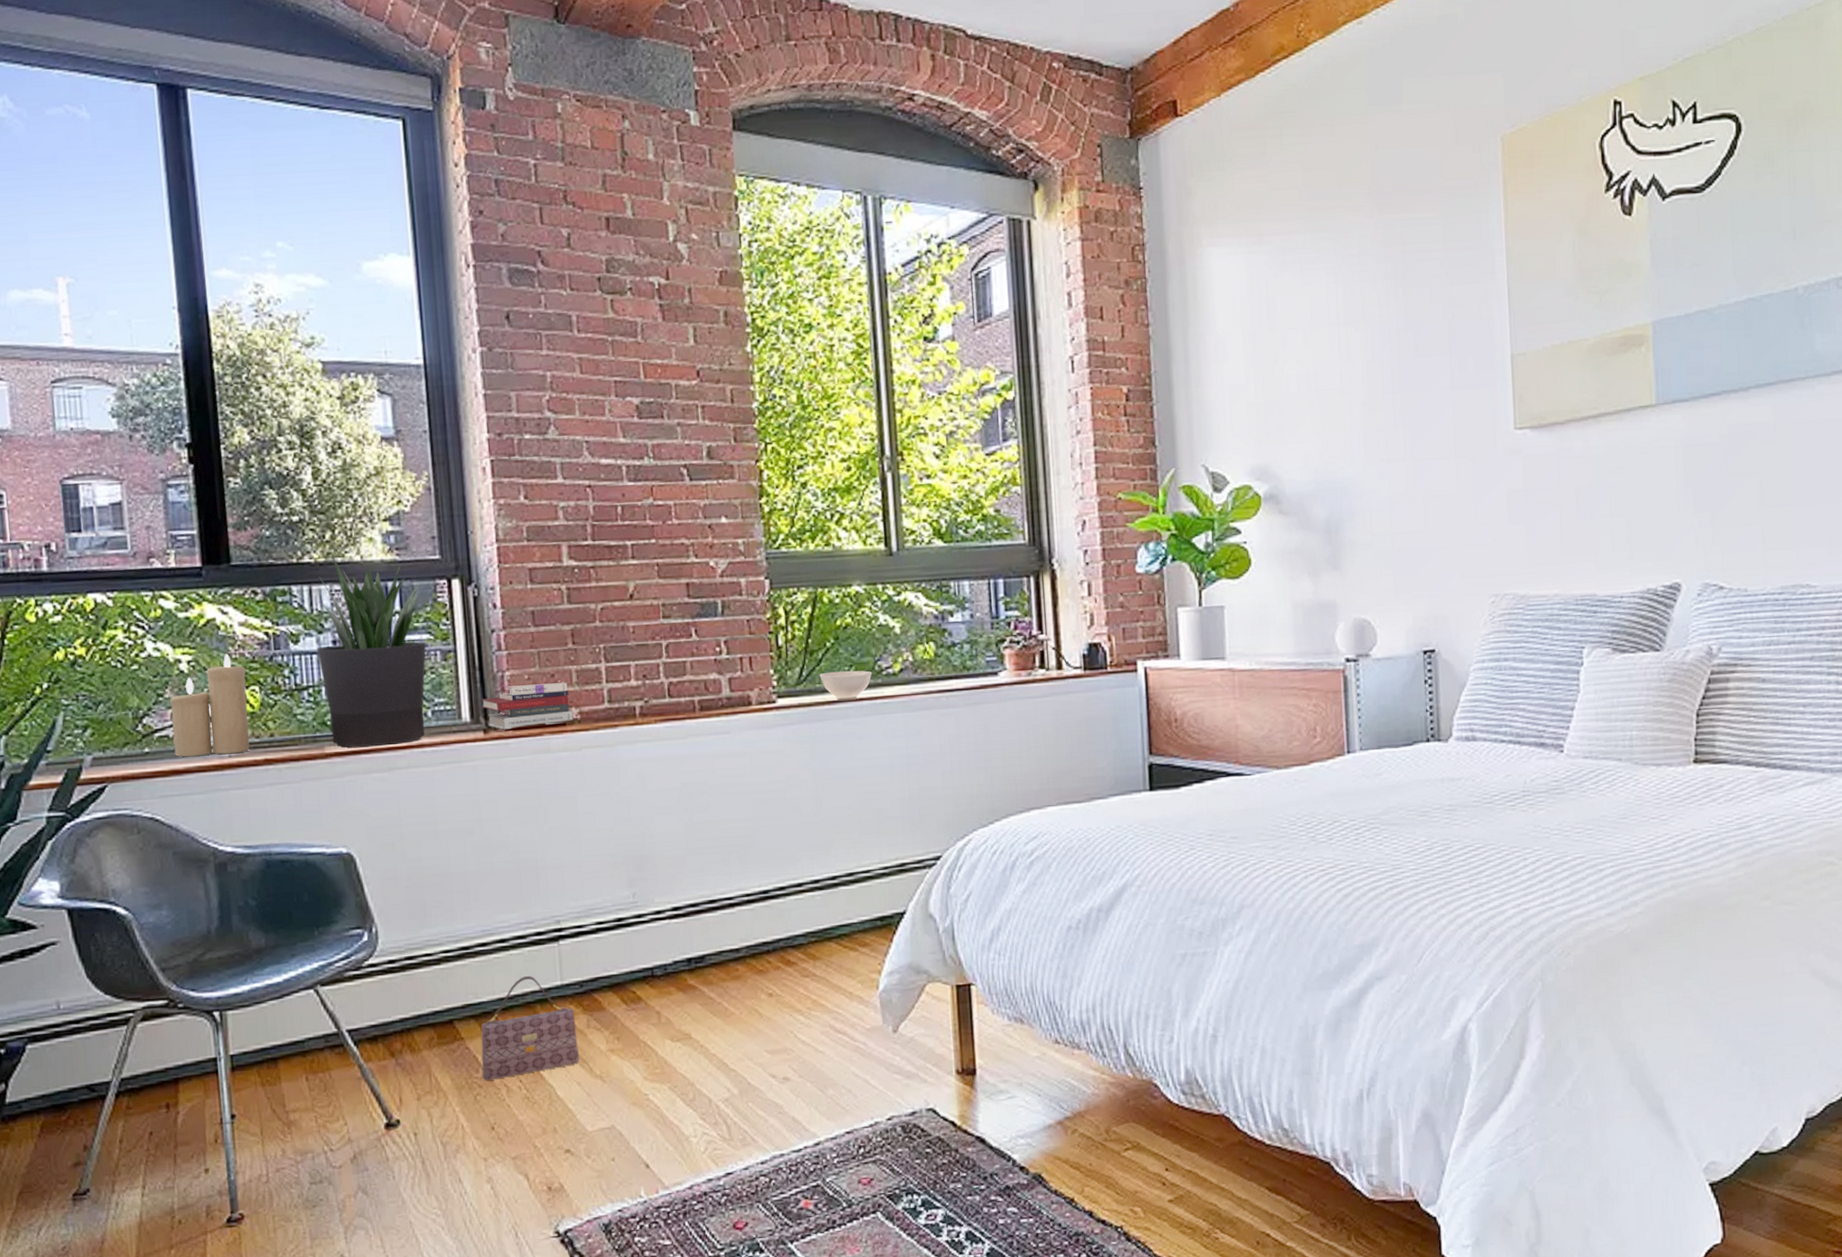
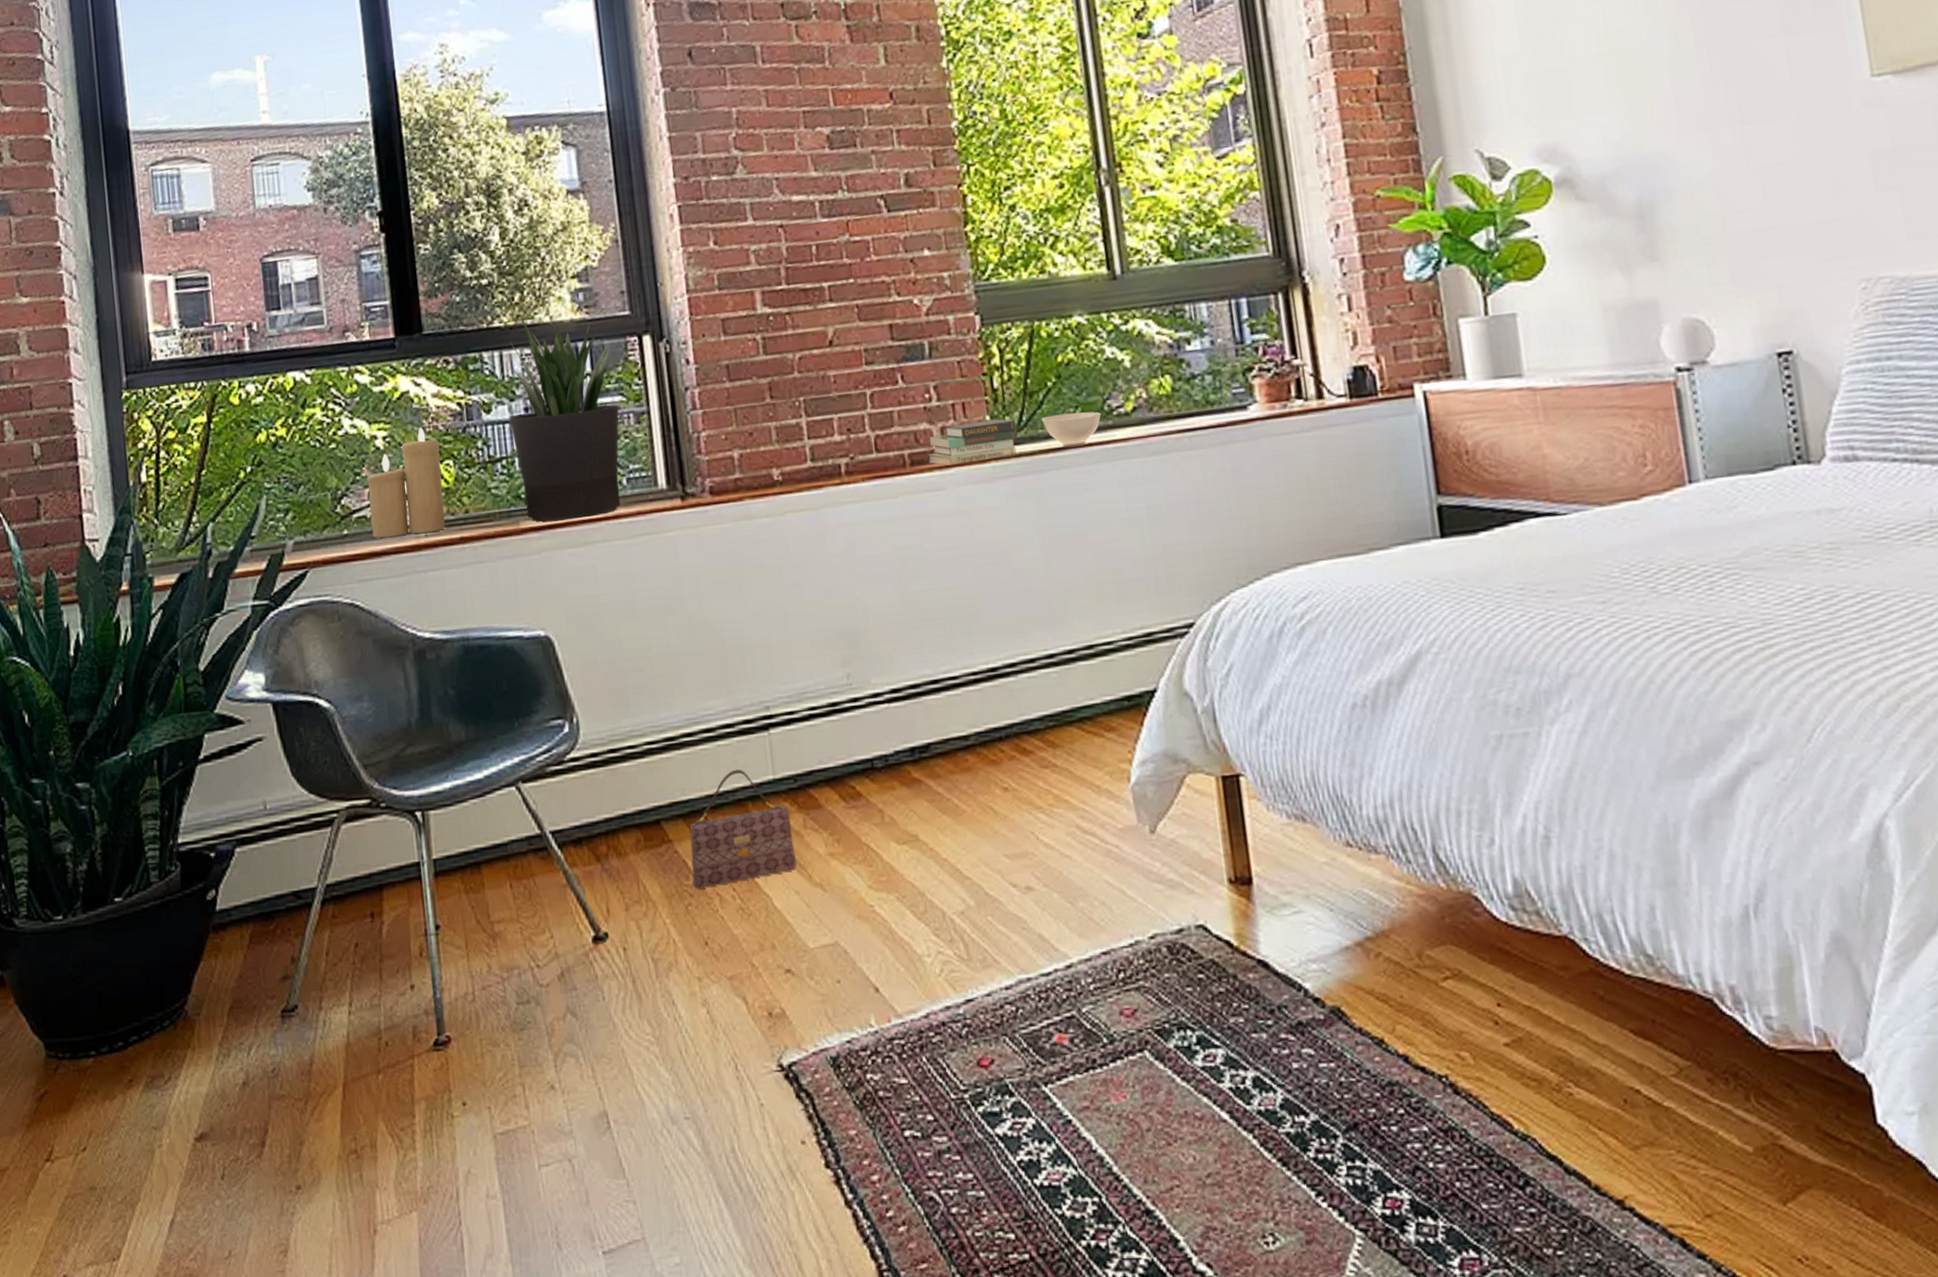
books: present [482,681,573,732] -> none [678,439,775,498]
books: none [716,673,798,713] -> present [928,419,1019,466]

